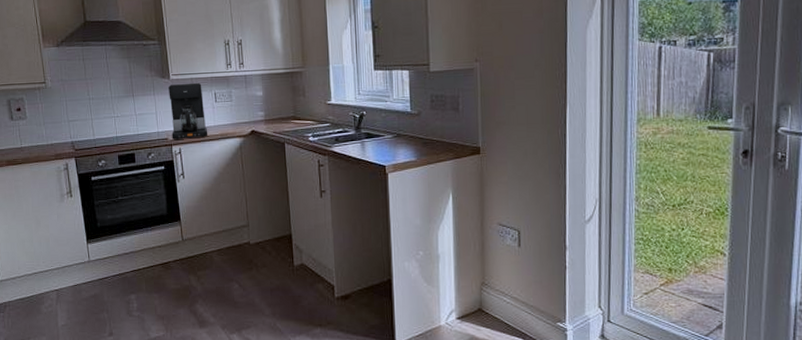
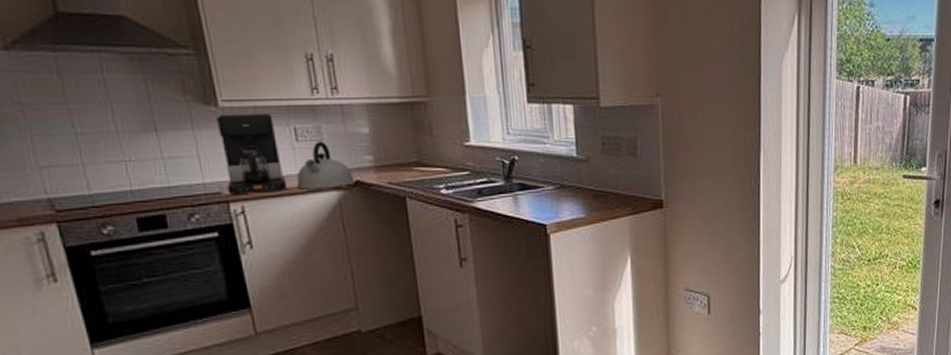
kettle: none [214,102,251,137] -> present [296,141,355,190]

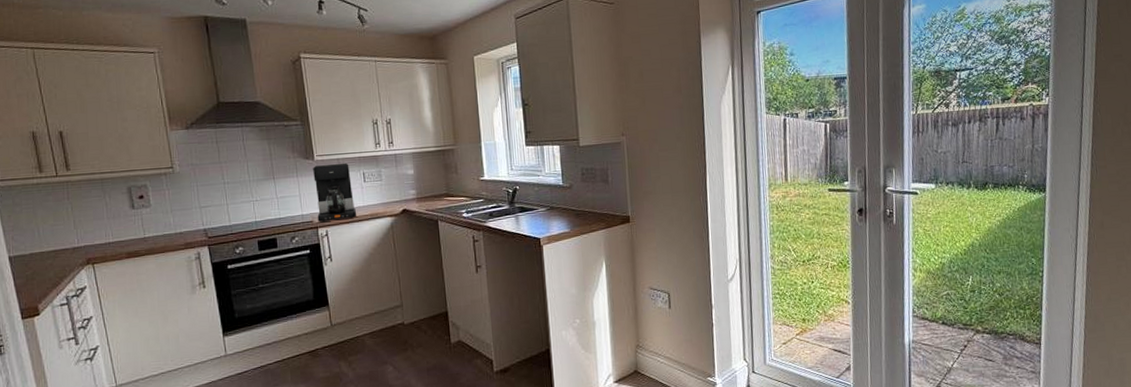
kettle: present [296,141,355,190] -> none [363,181,403,217]

